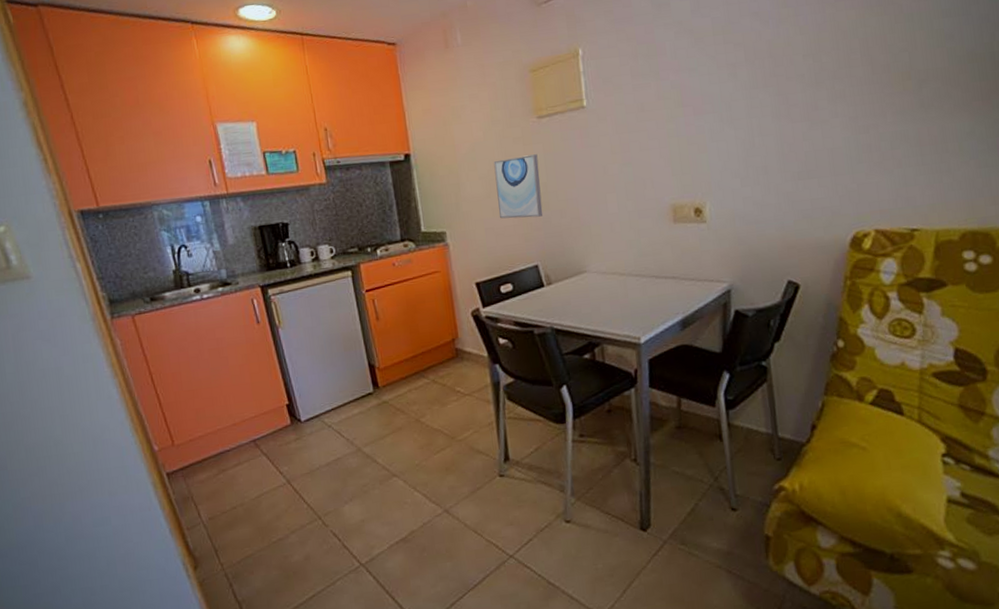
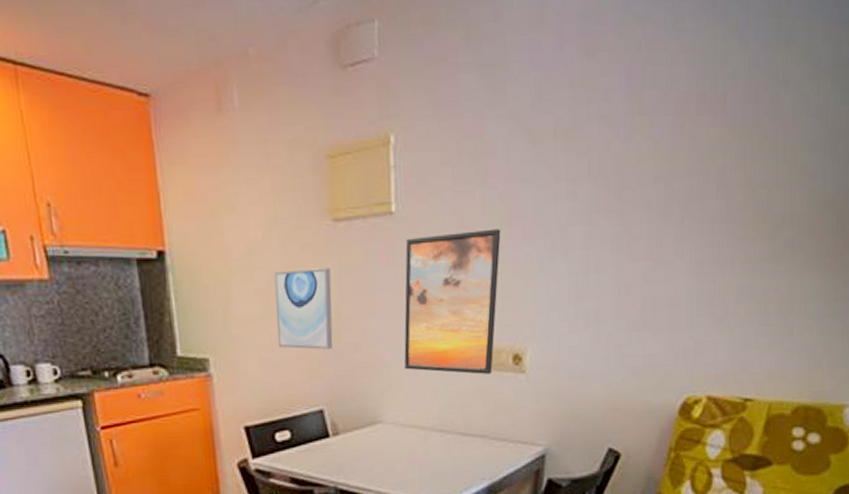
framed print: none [597,110,678,228] -> present [404,229,501,375]

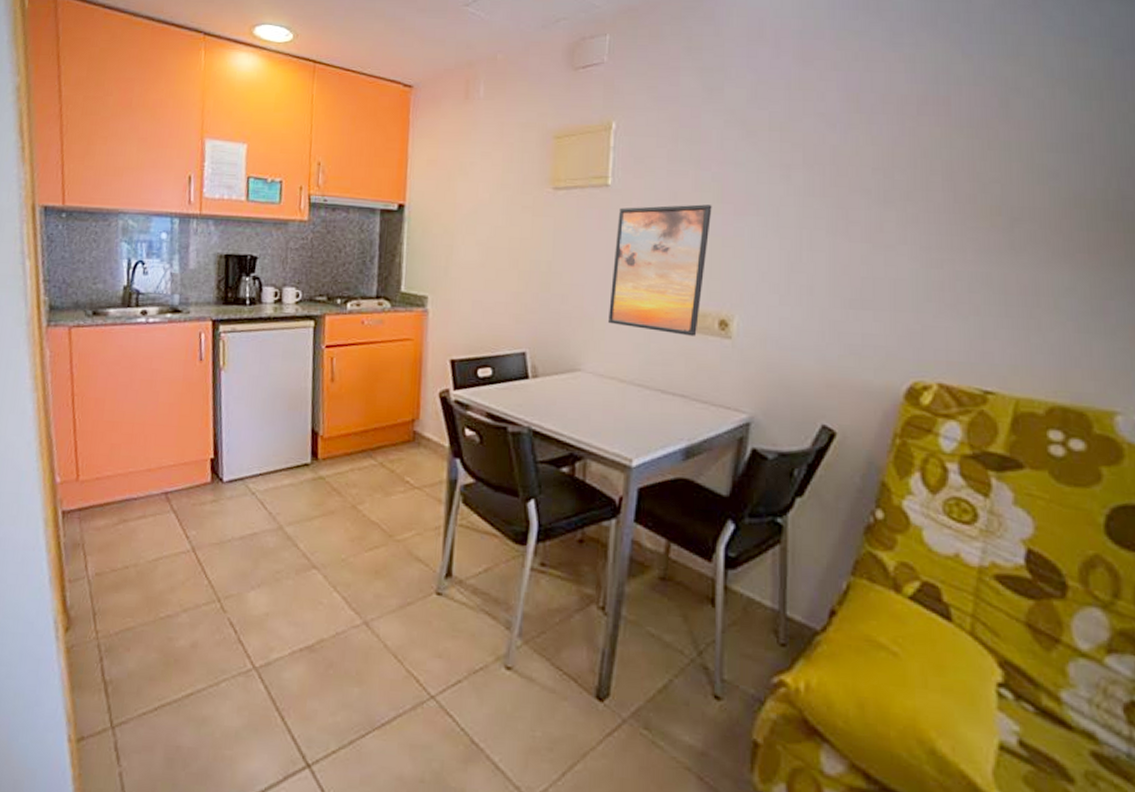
wall art: present [274,268,333,350] -> none [492,227,546,298]

